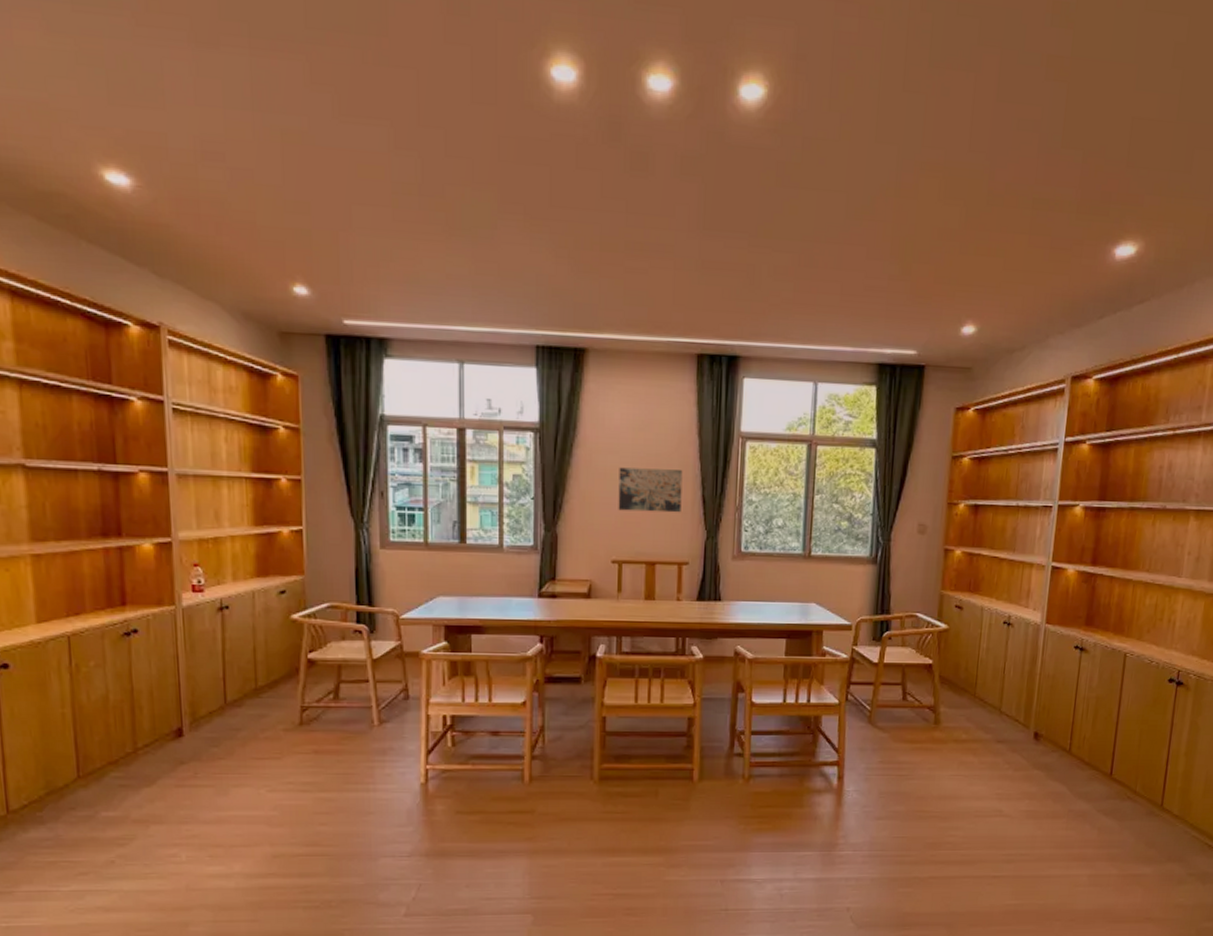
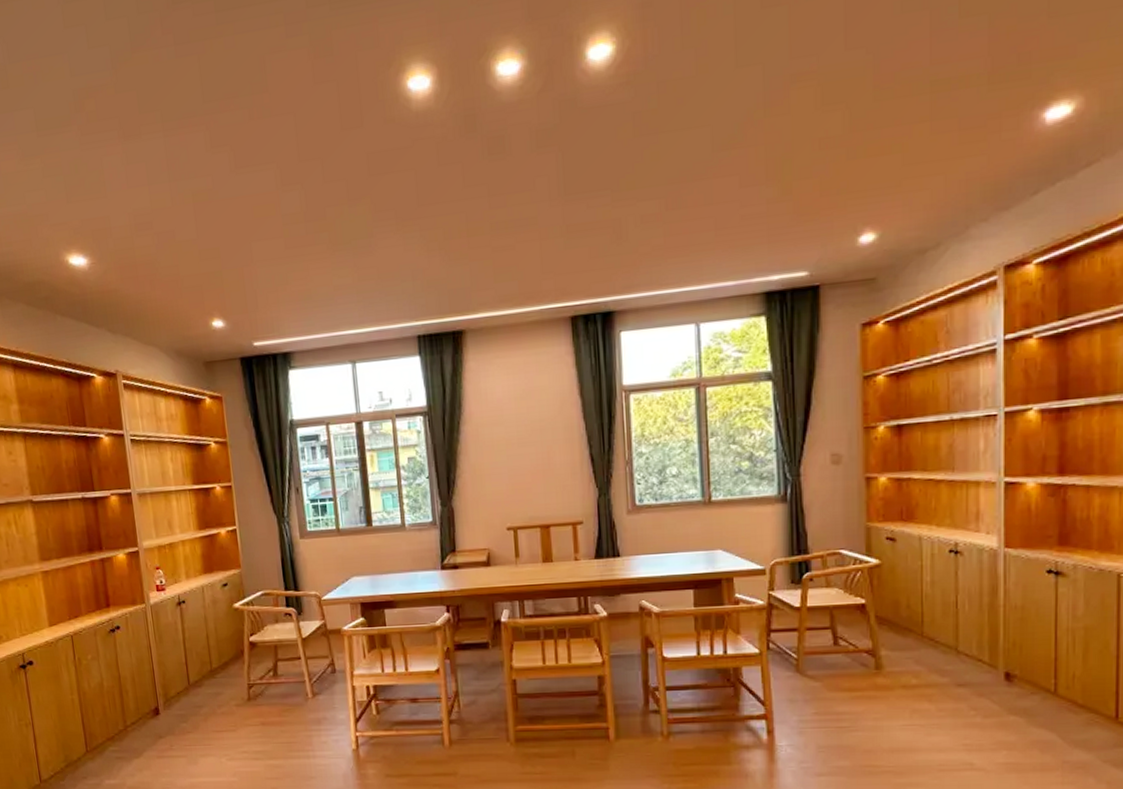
wall art: present [618,467,683,513] -> none [505,432,570,479]

